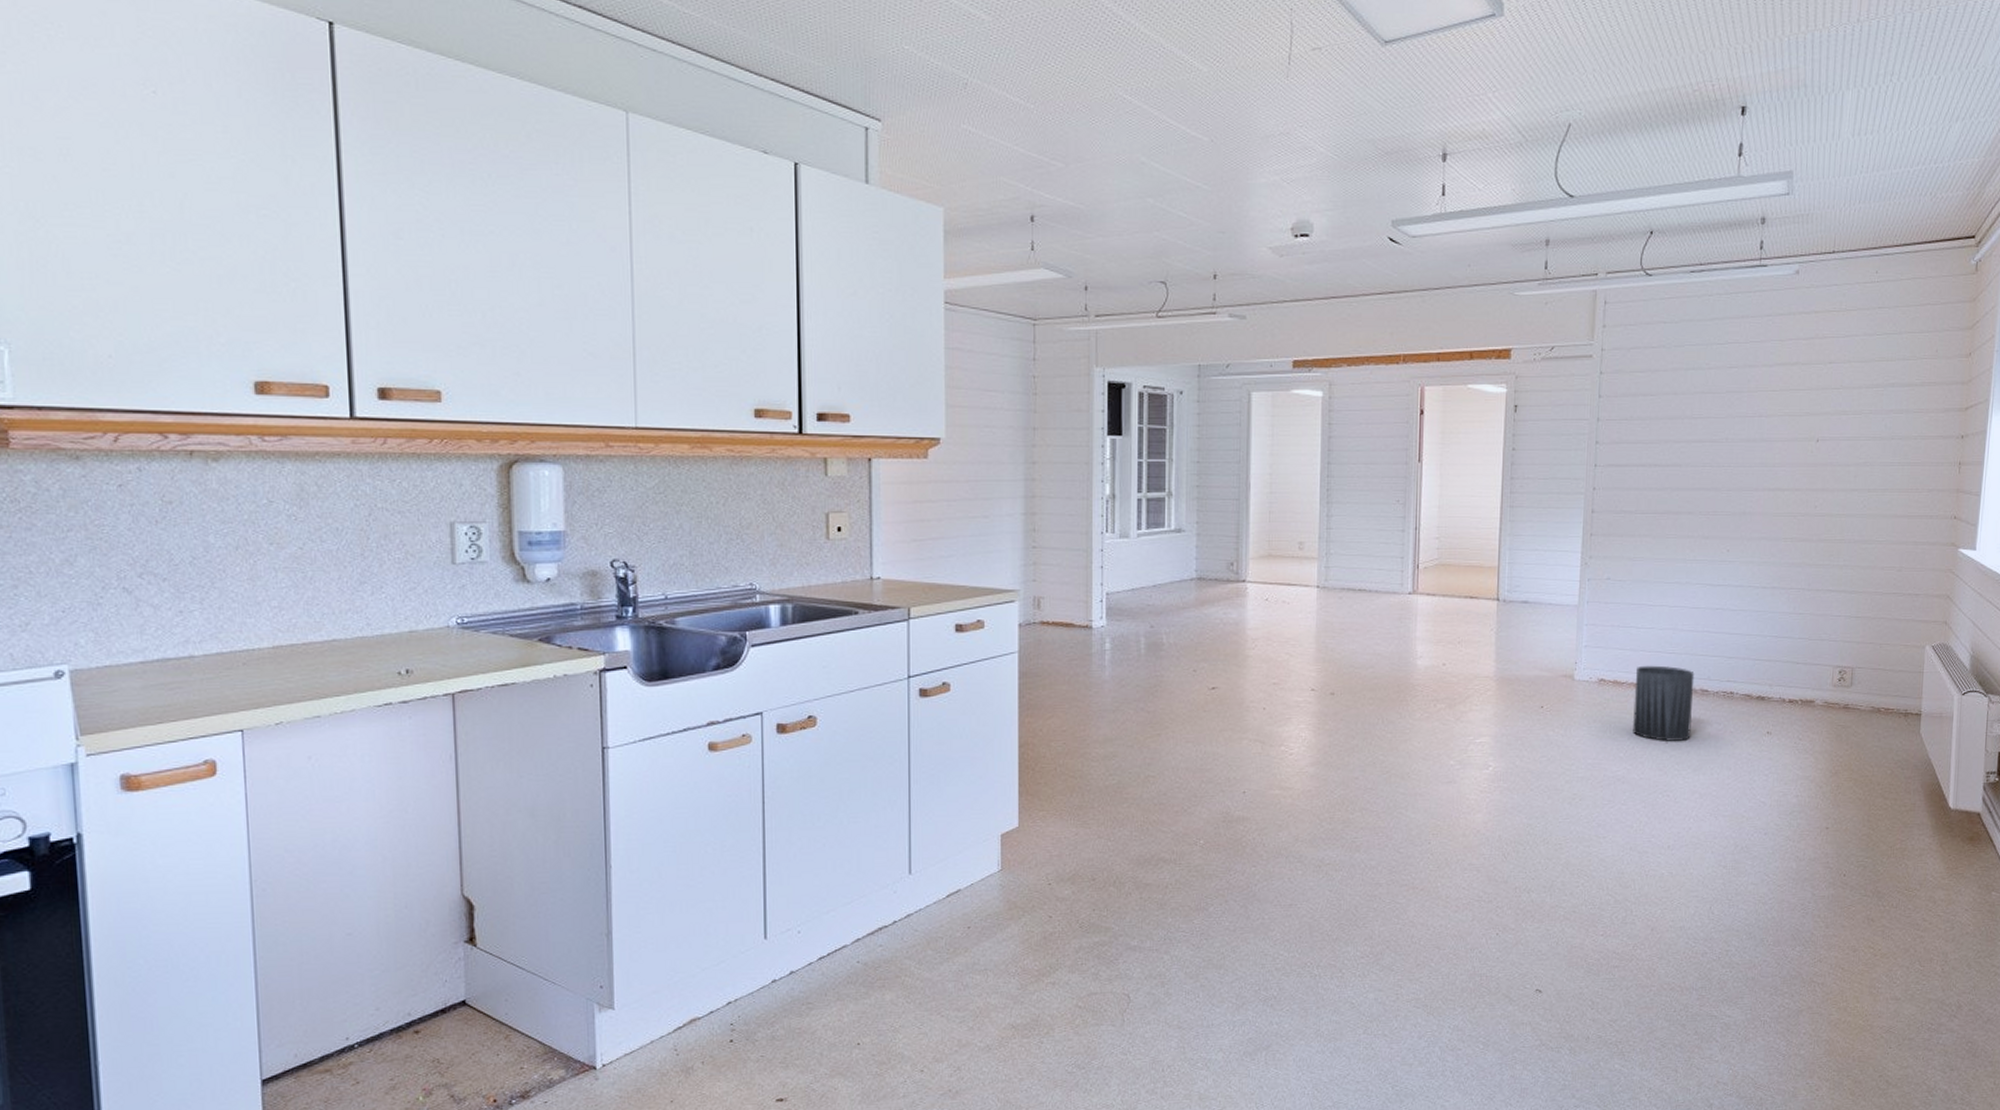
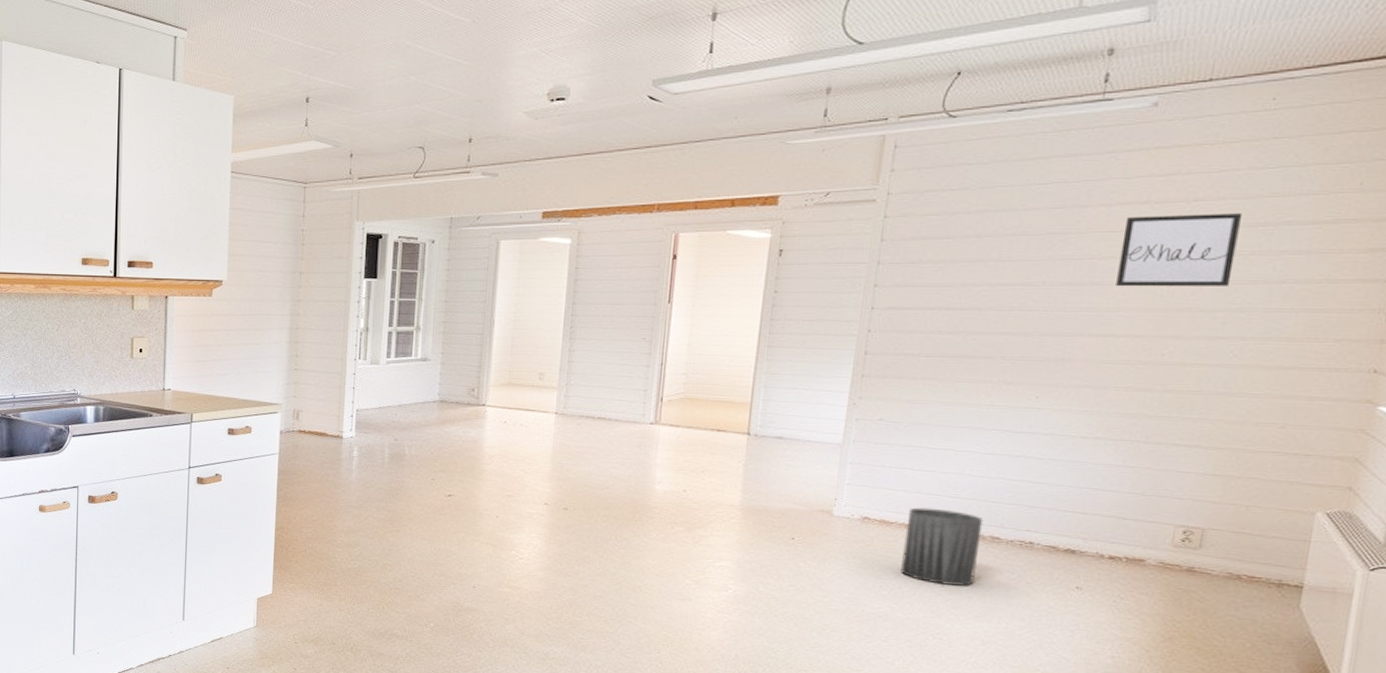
wall art: none [1779,375,1862,443] -> present [1116,213,1243,287]

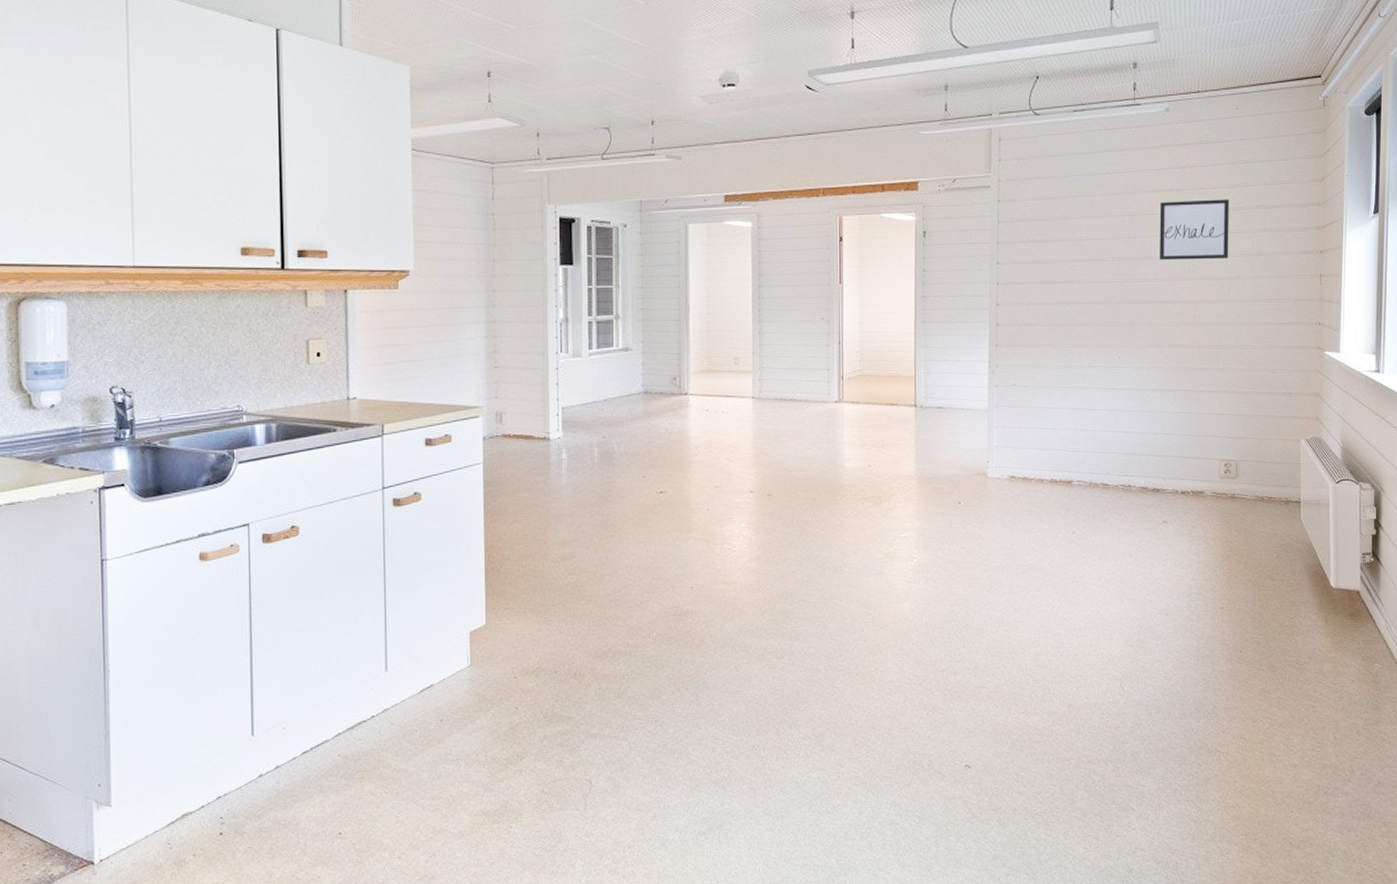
trash can: present [900,507,984,586] -> none [1041,462,1096,532]

